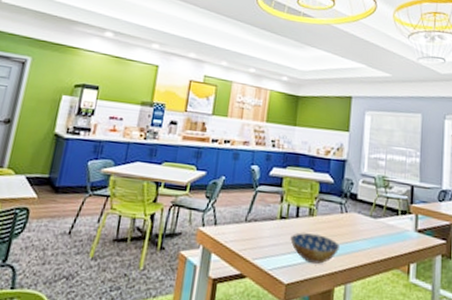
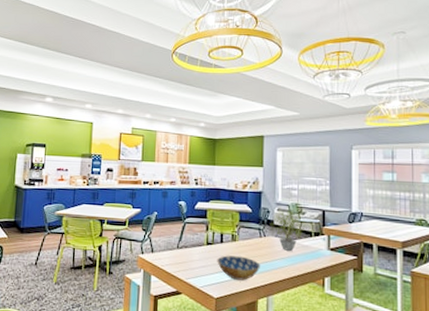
potted plant: none [353,180,394,231] -> present [270,207,307,251]

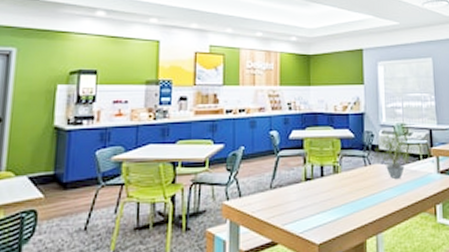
bowl: present [217,255,260,281] -> none [318,190,367,220]

